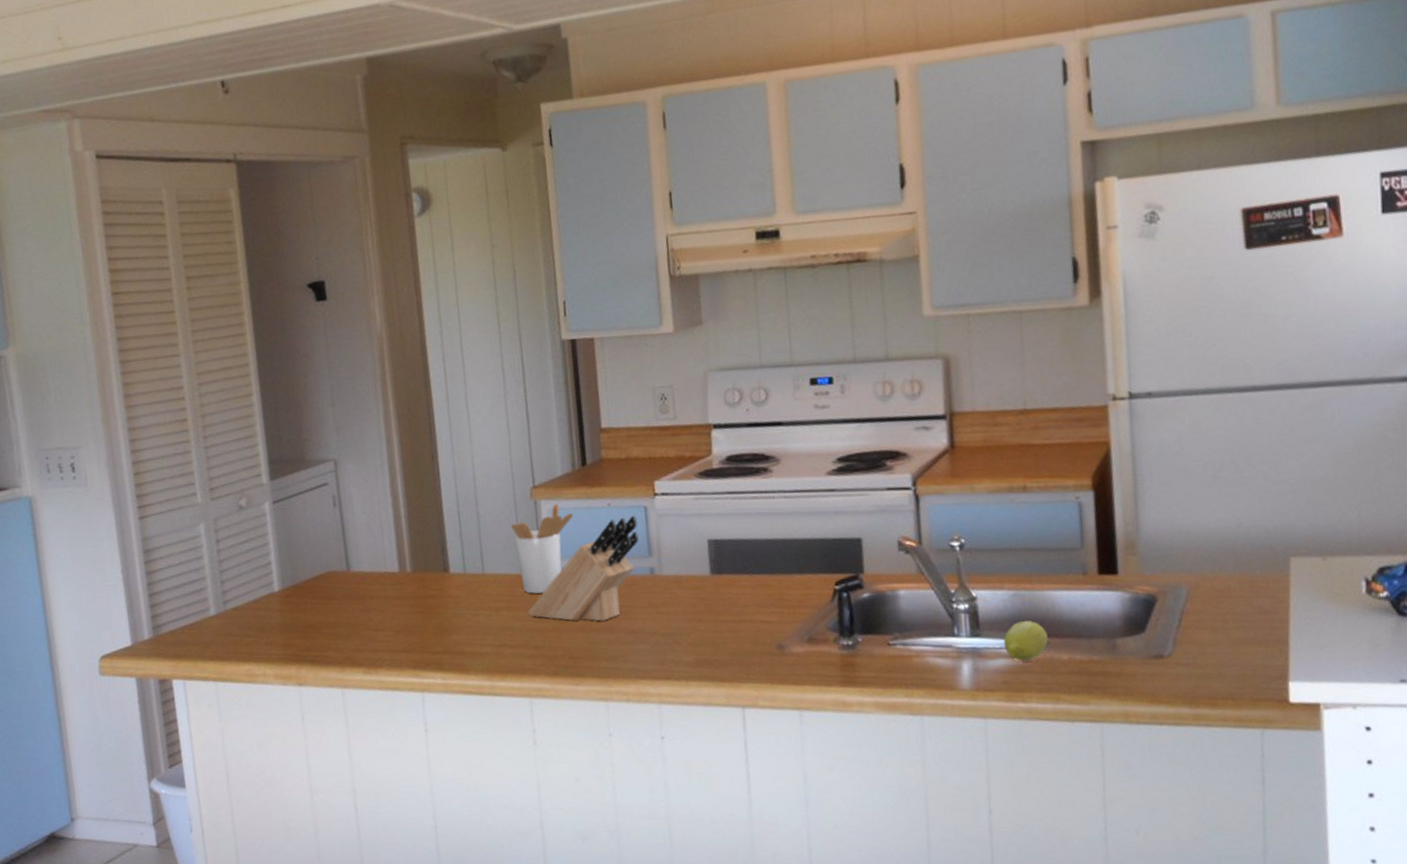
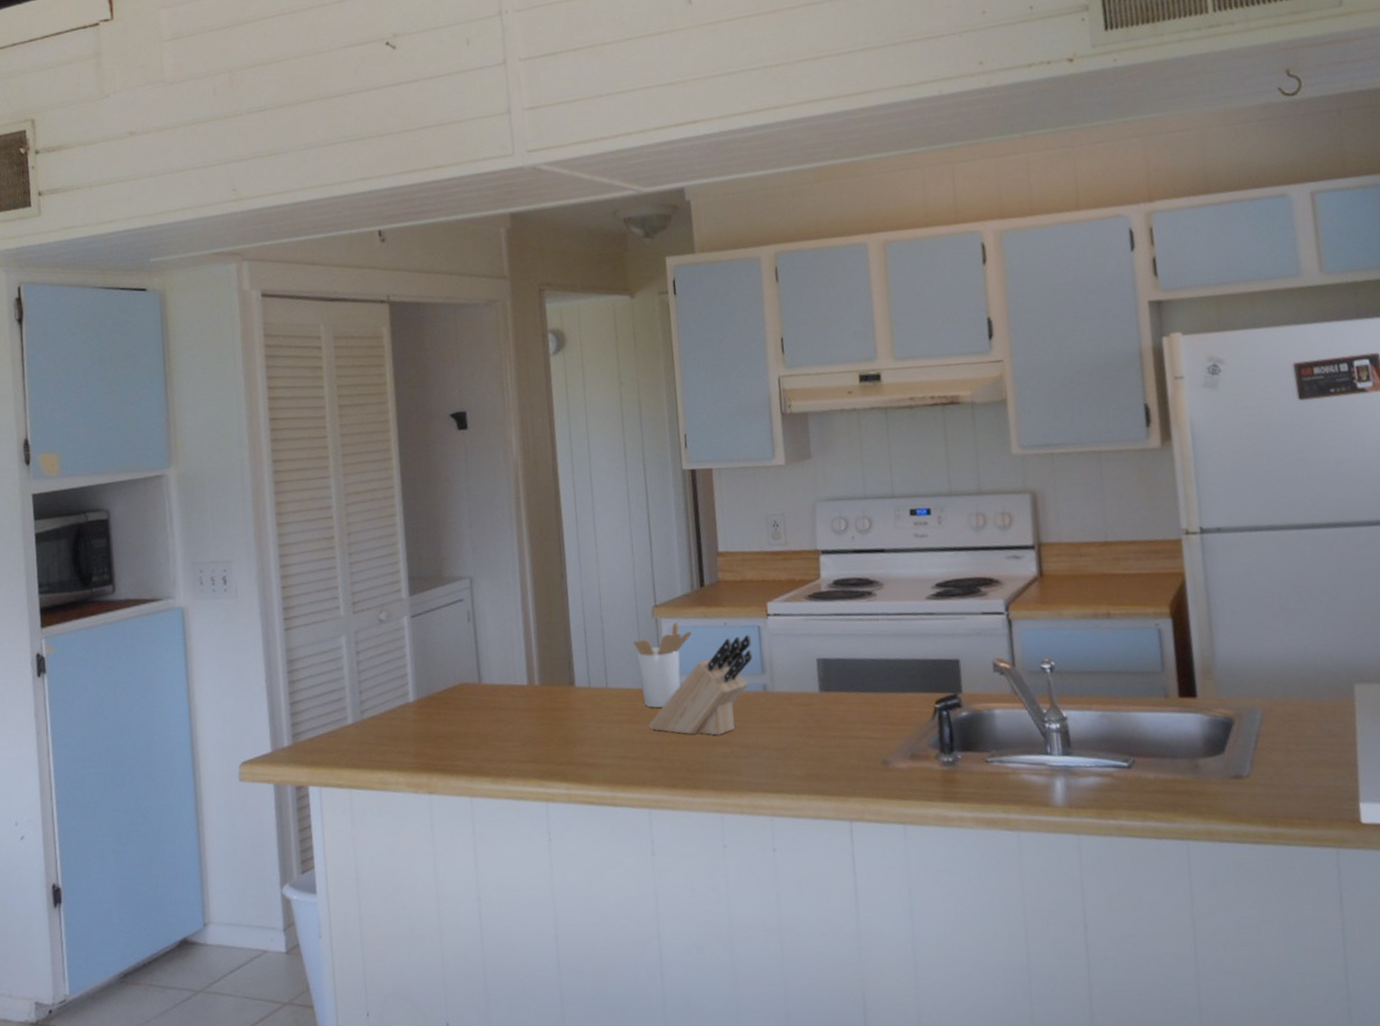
fruit: present [1004,620,1048,661] -> none [1093,740,1135,779]

